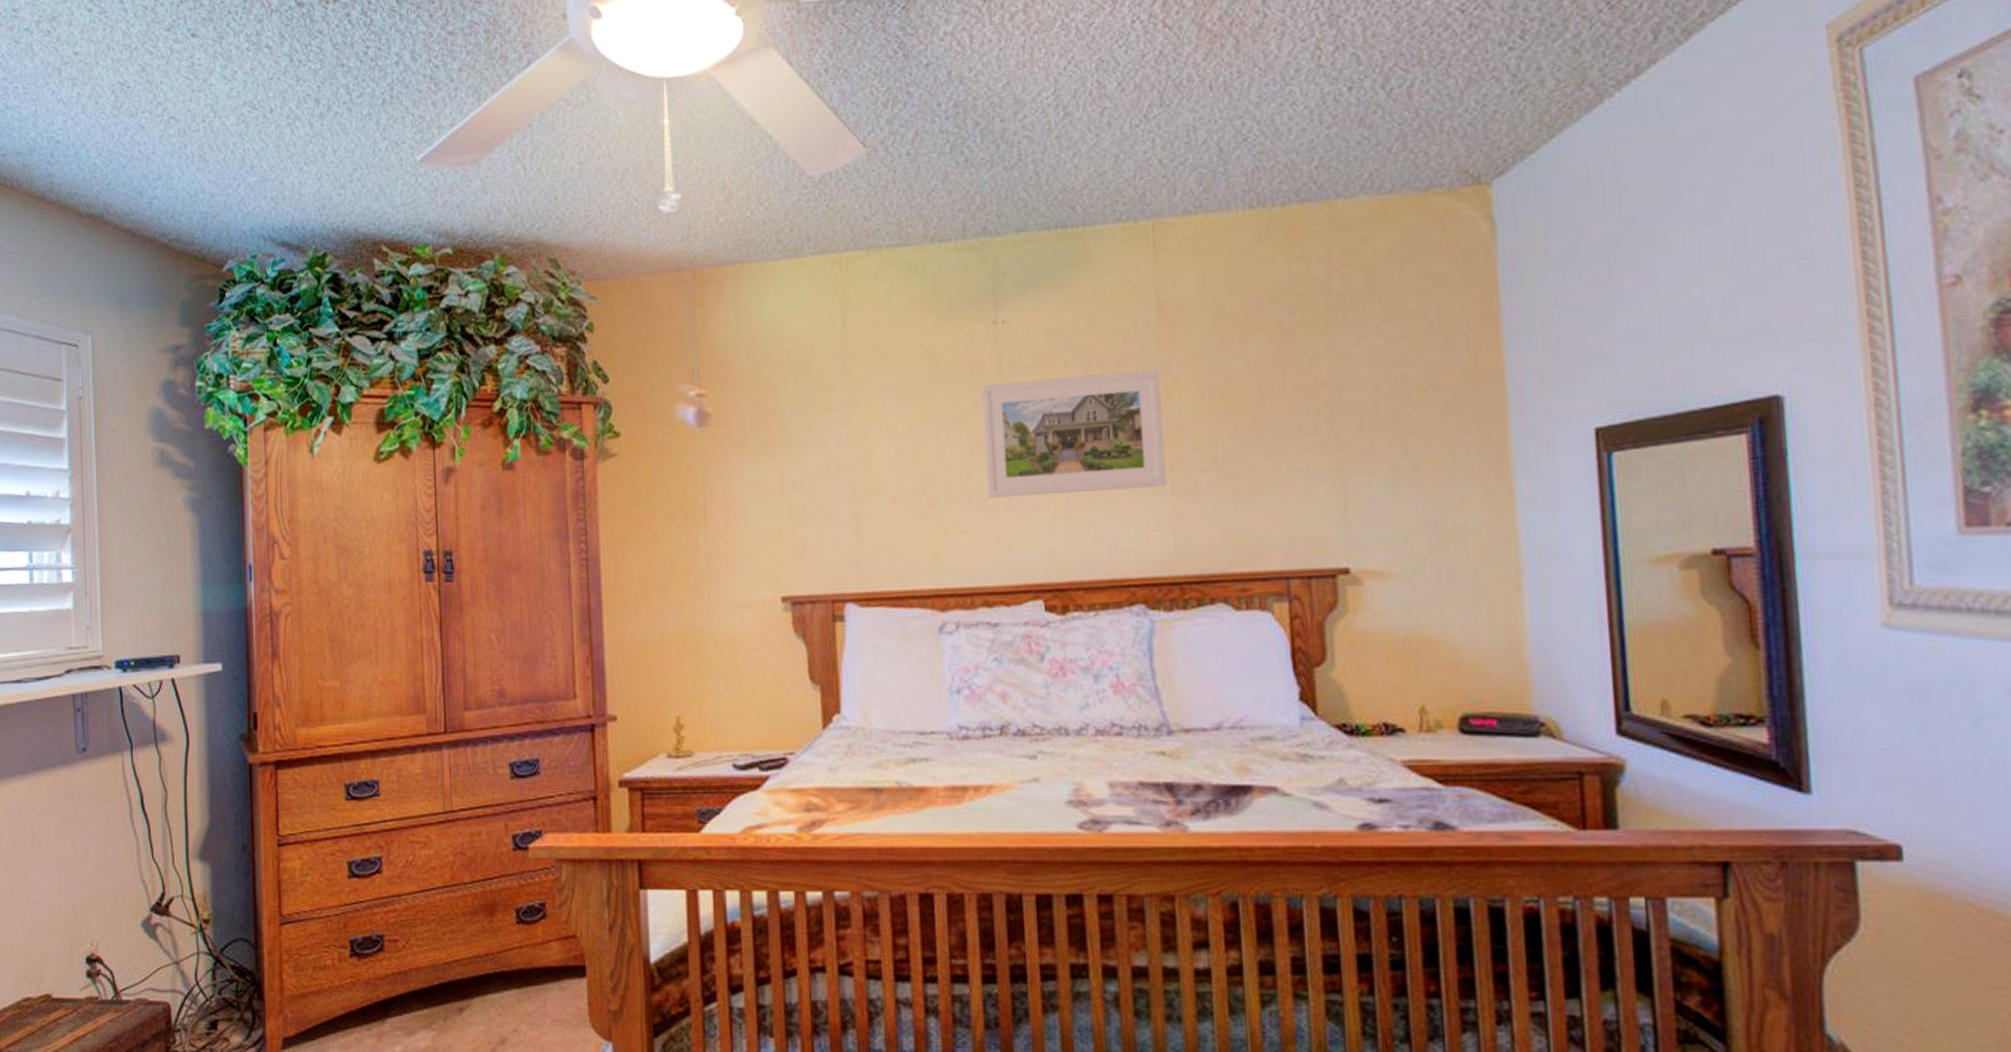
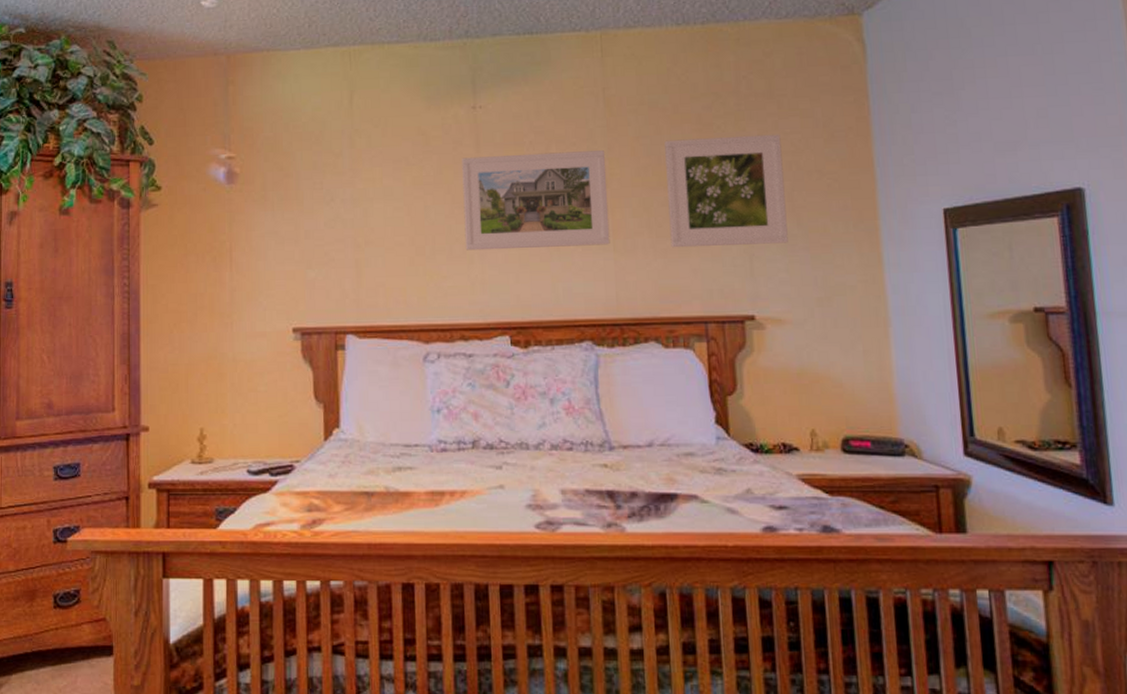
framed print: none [1235,341,1393,488] -> present [665,134,788,248]

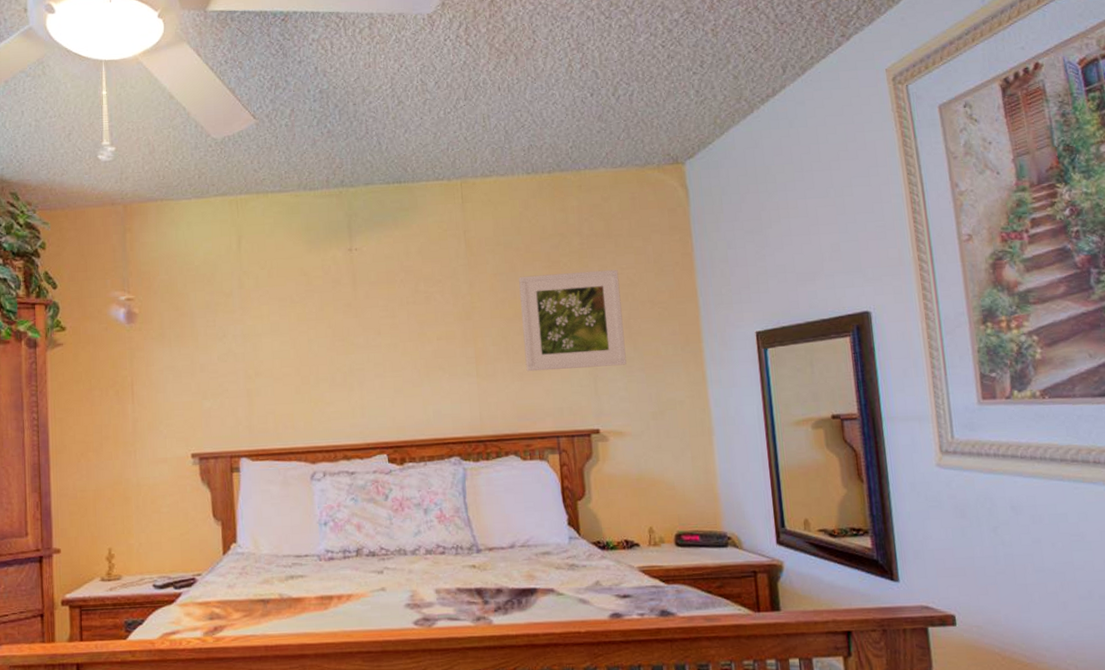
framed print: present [462,150,610,251] -> none [340,286,474,379]

